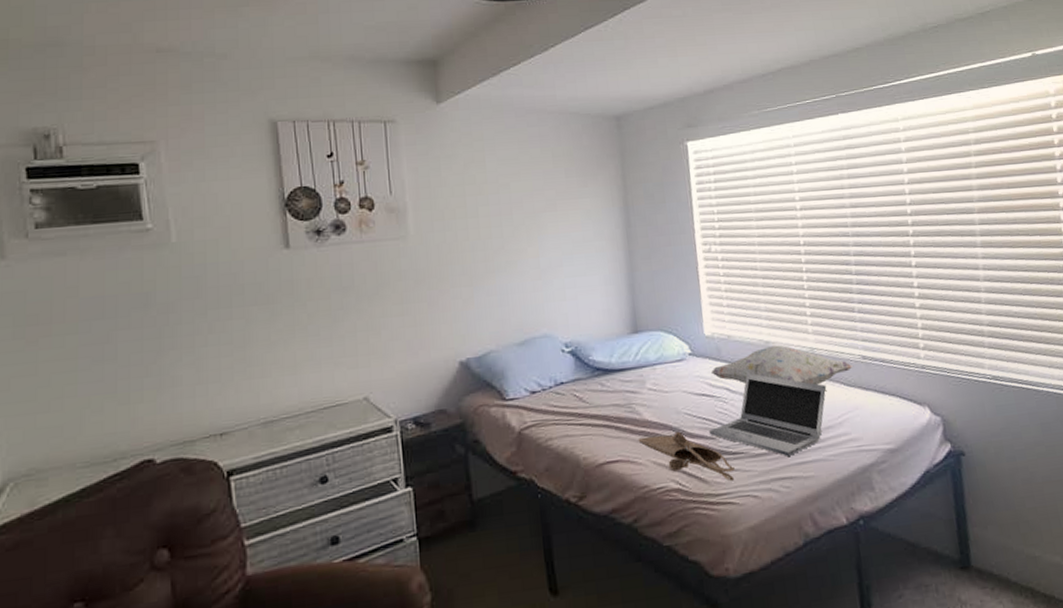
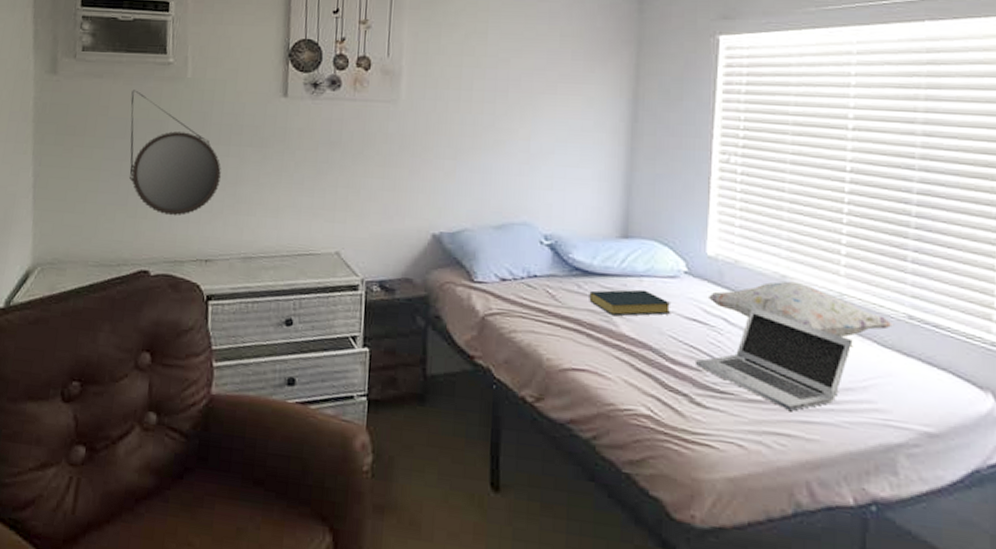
home mirror: none [105,263,227,395] -> present [129,90,222,216]
hardback book: none [612,376,684,406] -> present [589,289,672,316]
tote bag: present [638,431,735,482] -> none [610,351,720,423]

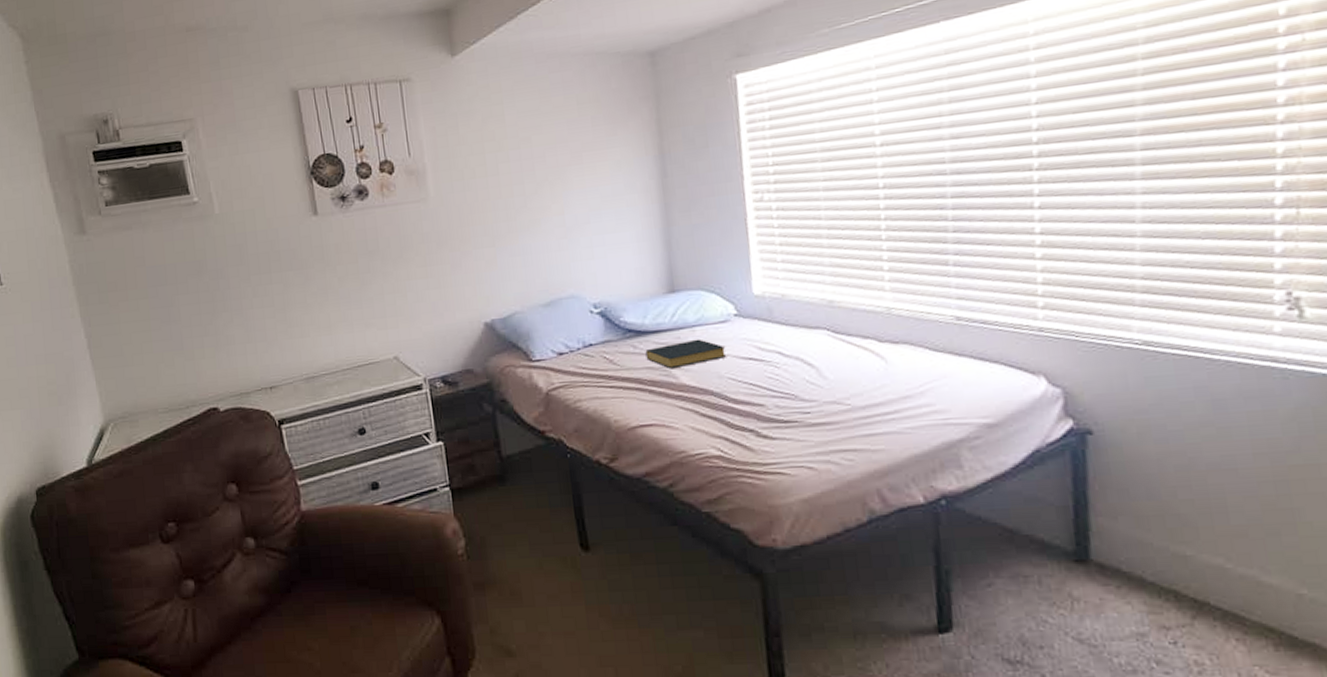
home mirror: present [129,90,222,216] -> none [163,235,269,352]
laptop: present [696,306,853,411] -> none [757,335,906,427]
decorative pillow: present [707,281,895,338] -> none [759,304,944,350]

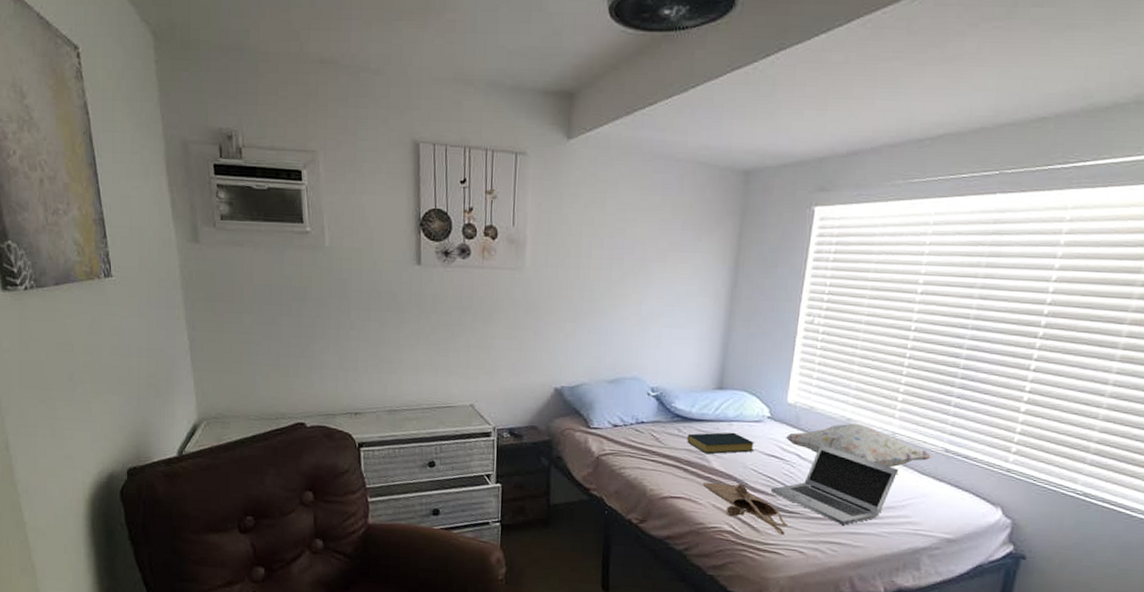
tote bag: none [674,397,786,451] -> present [702,482,788,536]
laptop: none [757,335,906,427] -> present [771,444,899,525]
decorative pillow: none [759,304,944,350] -> present [785,423,933,468]

